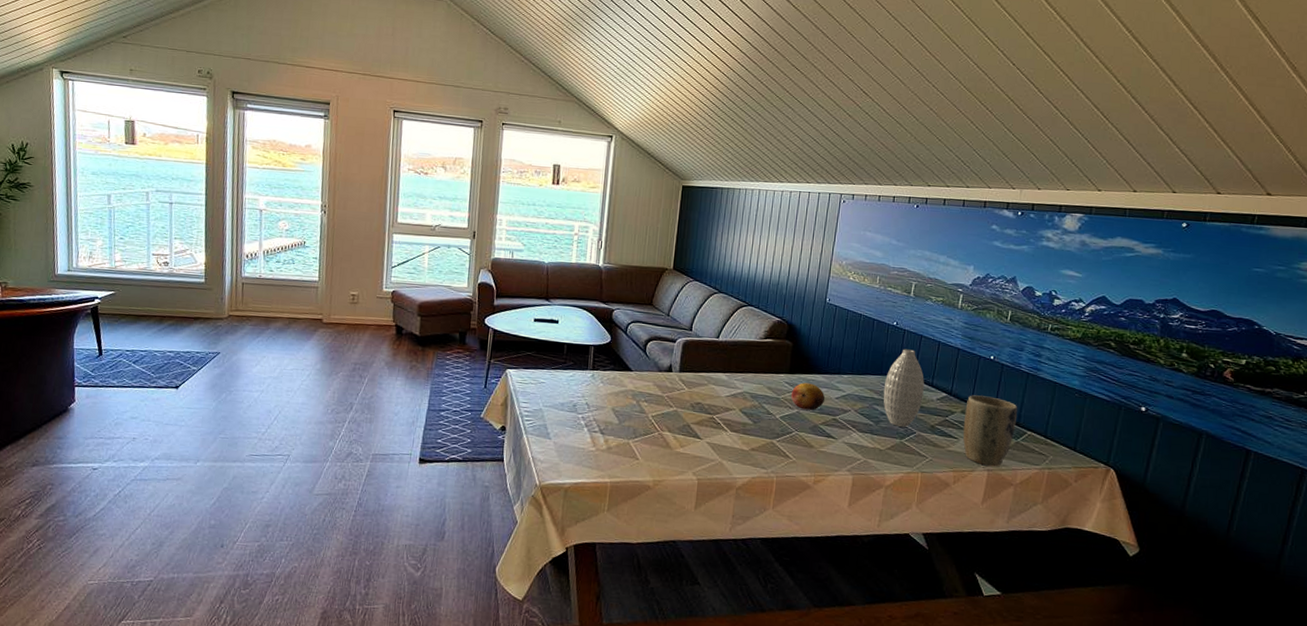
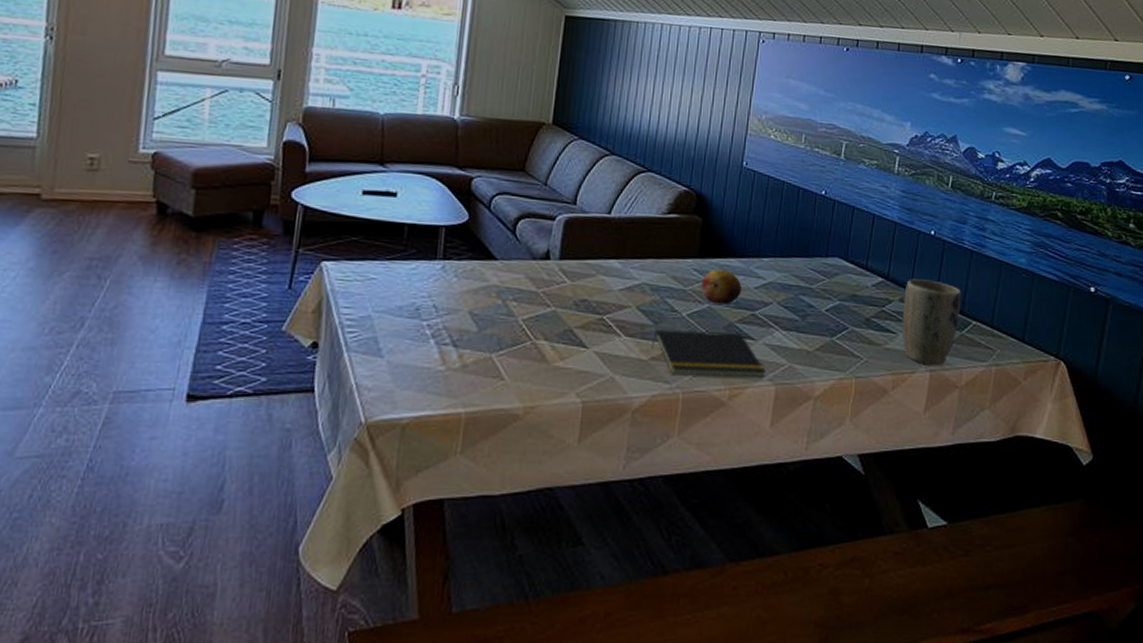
notepad: none [752,427,844,468] -> present [652,329,765,377]
vase: present [883,349,924,427] -> none [810,224,858,321]

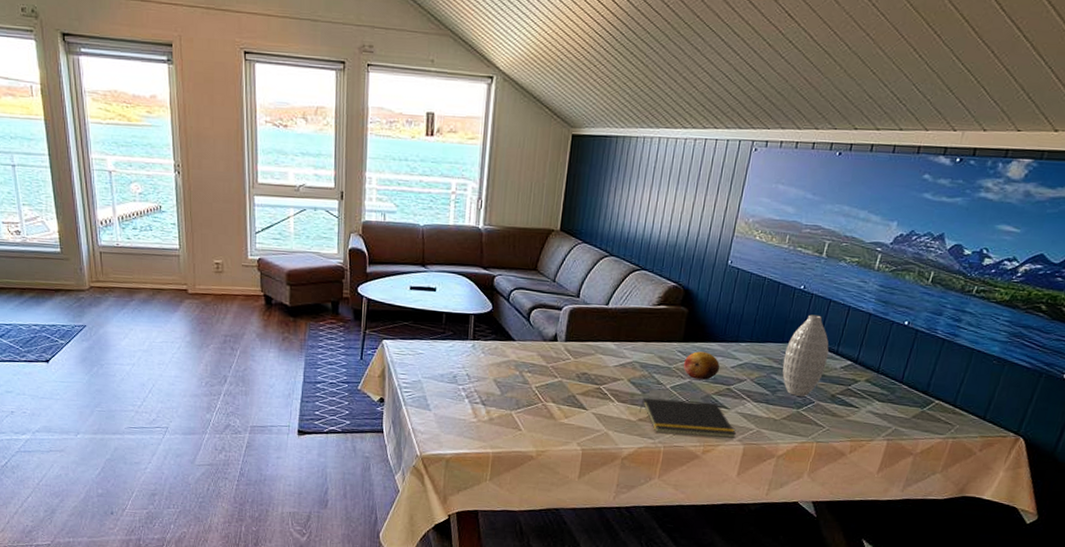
vase: none [810,224,858,321] -> present [782,314,829,397]
plant pot: present [901,279,962,366] -> none [864,363,928,436]

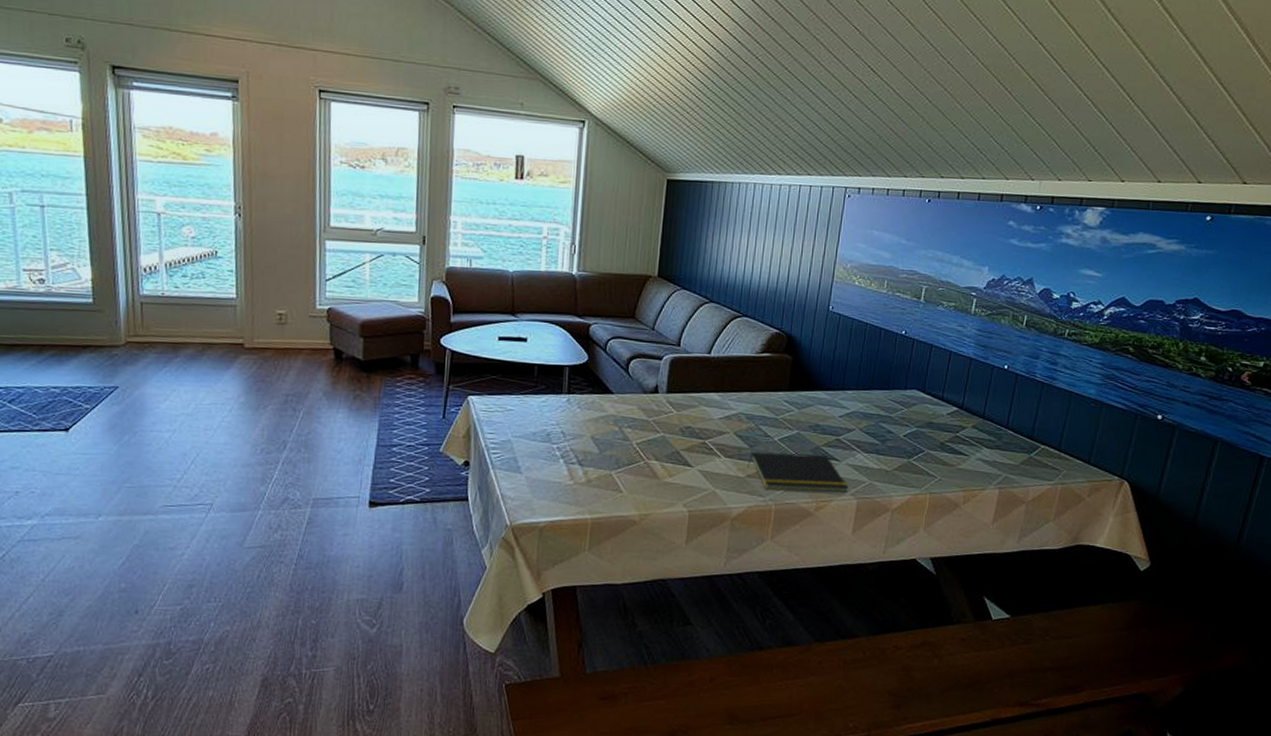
fruit: present [683,351,720,380] -> none [790,400,827,431]
vase: present [782,314,829,397] -> none [890,360,934,445]

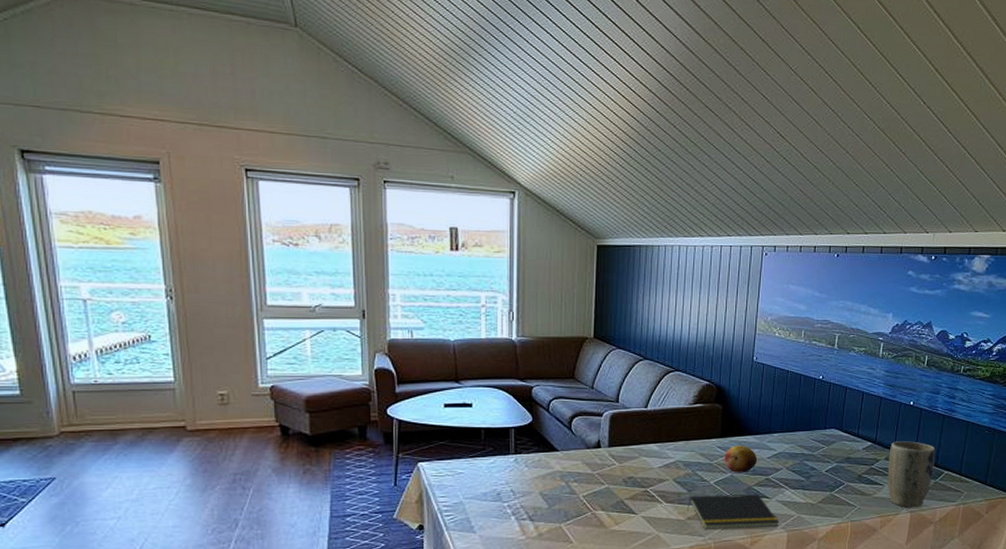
fruit: none [790,400,827,431] -> present [723,445,757,473]
plant pot: none [973,408,1032,484] -> present [887,441,936,508]

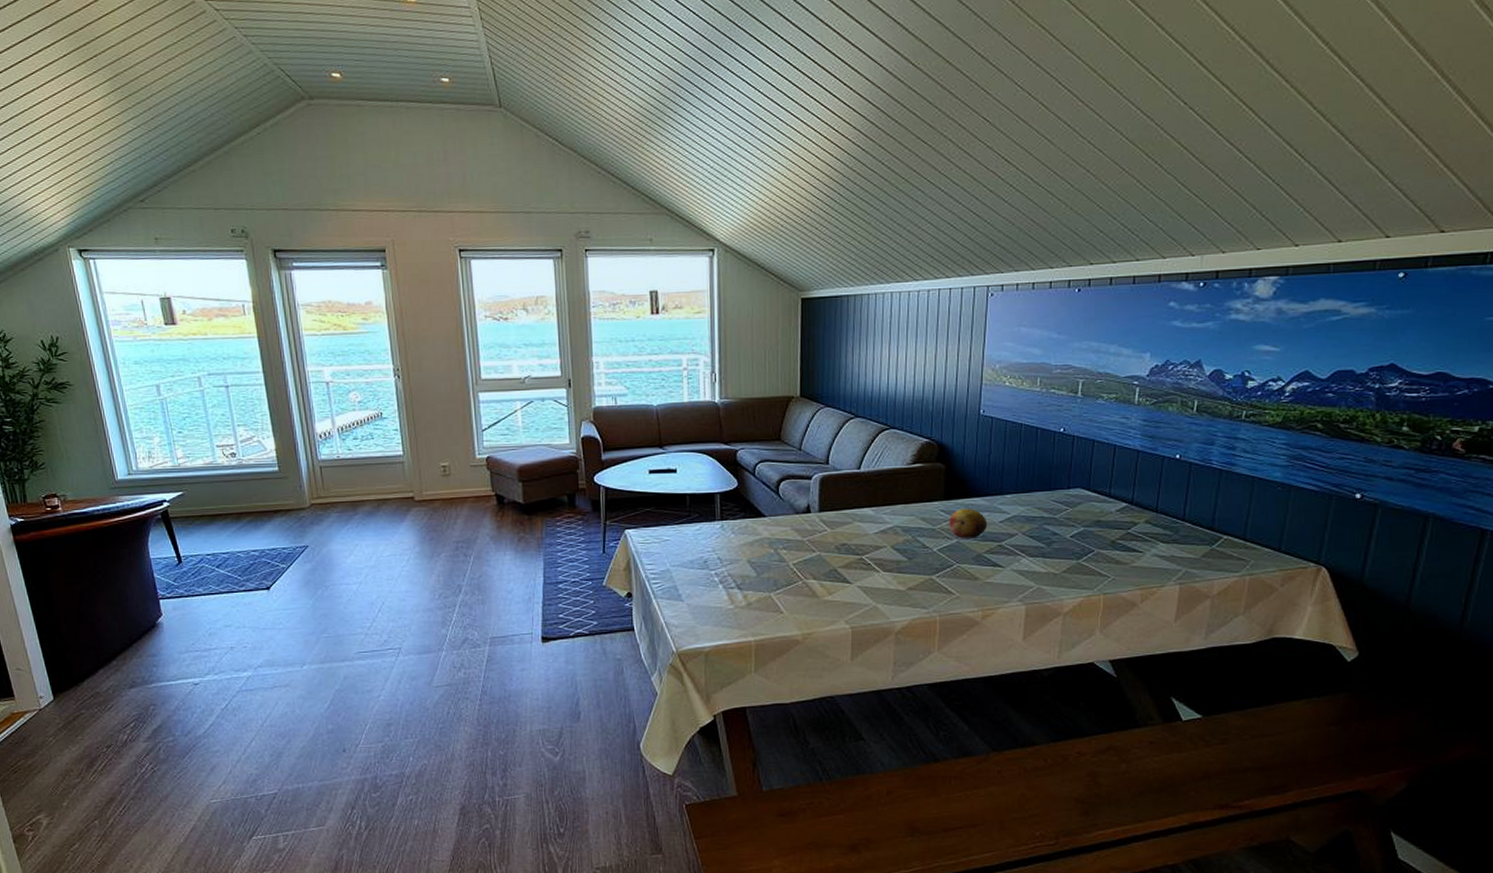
notepad: present [687,494,779,530] -> none [908,562,1015,601]
plant pot: present [887,441,936,508] -> none [1148,501,1211,579]

